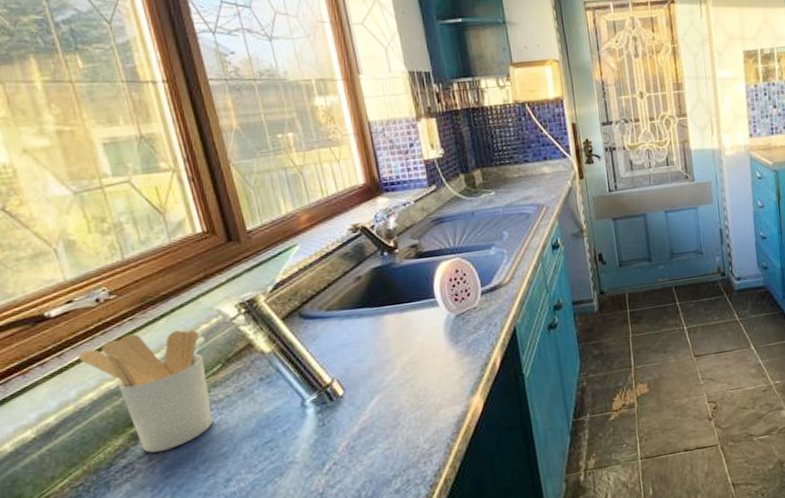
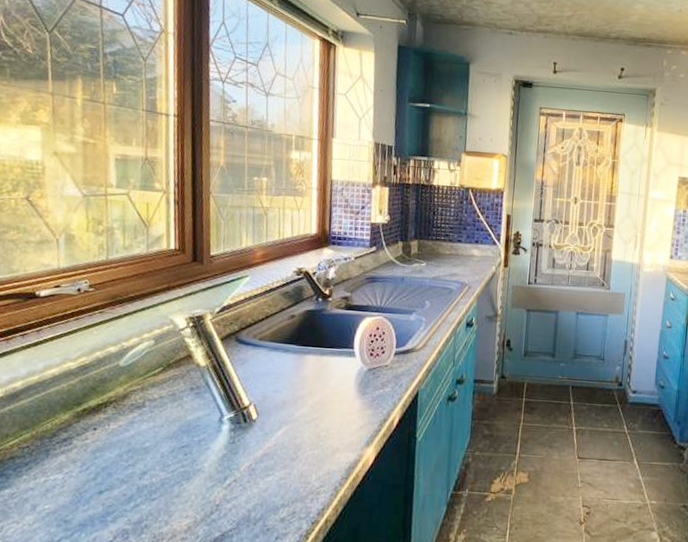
utensil holder: present [79,330,213,453] -> none [52,325,151,434]

